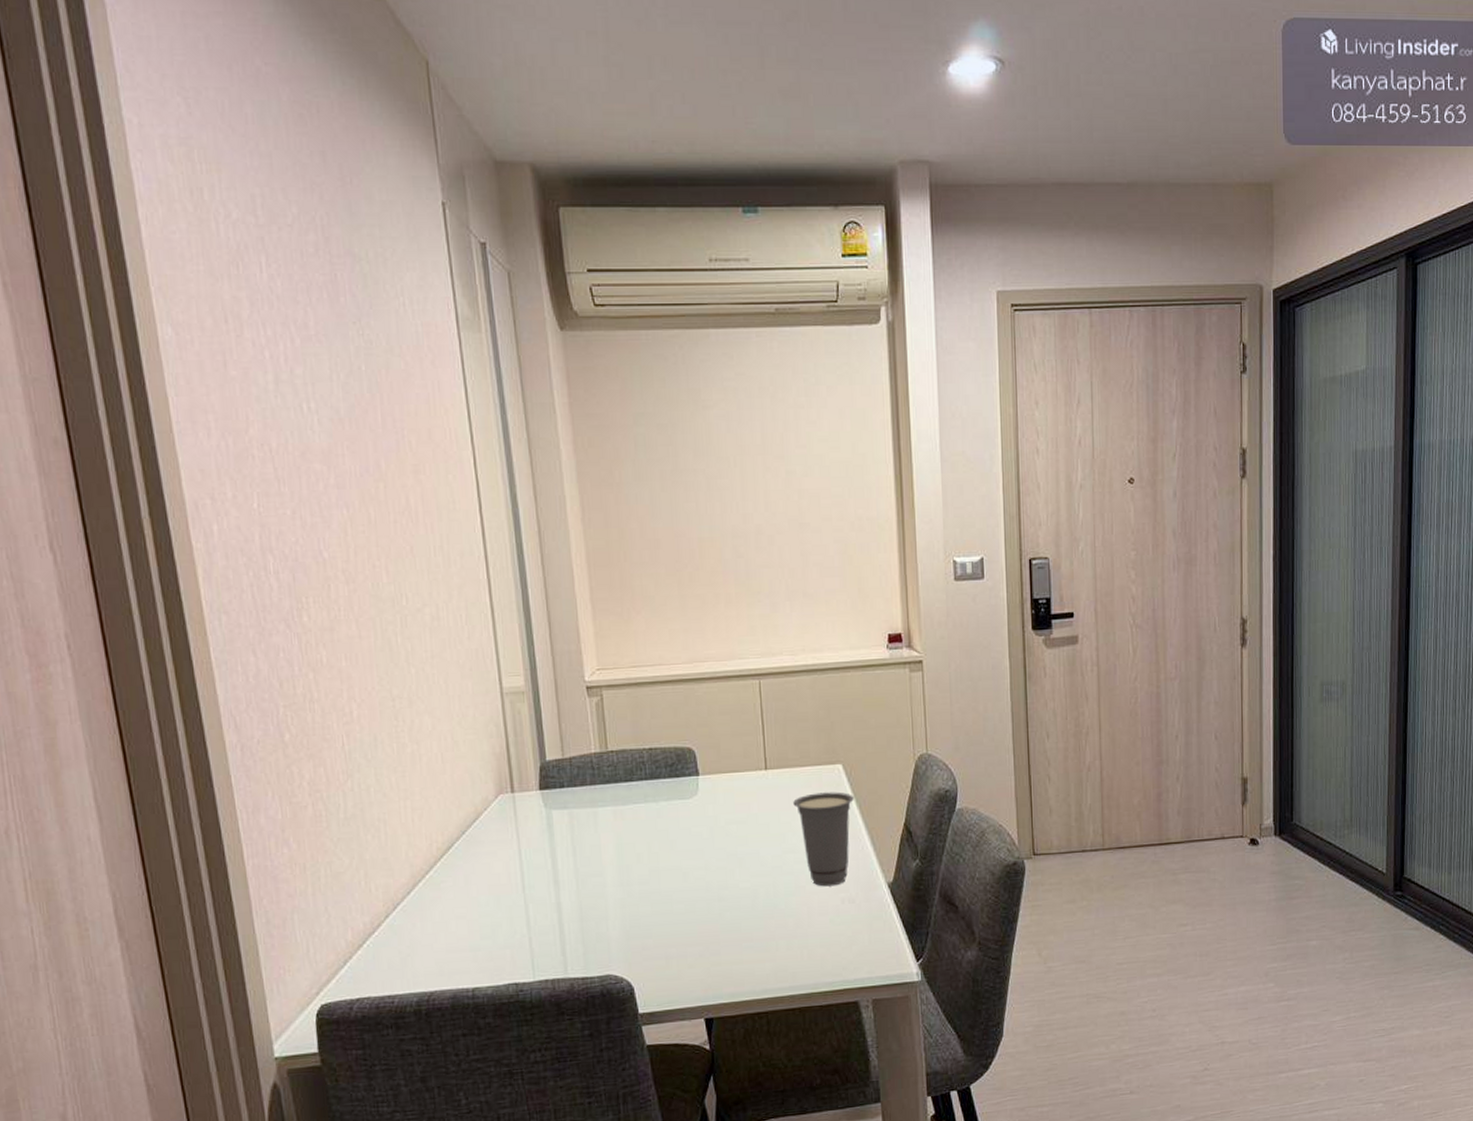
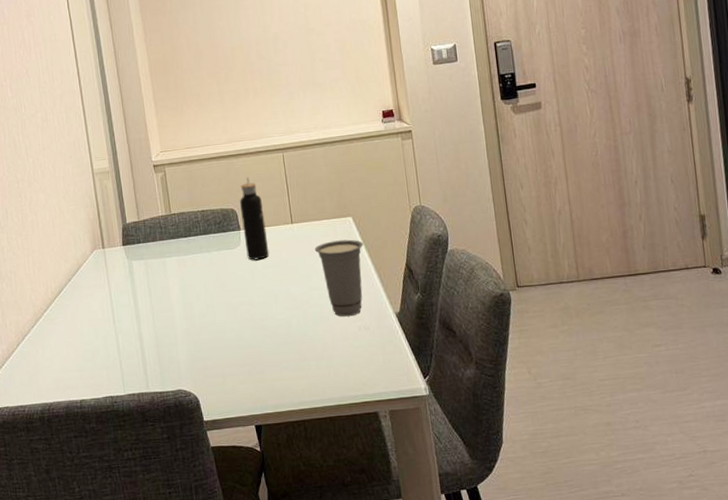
water bottle: none [700,708,735,814] -> present [240,177,270,260]

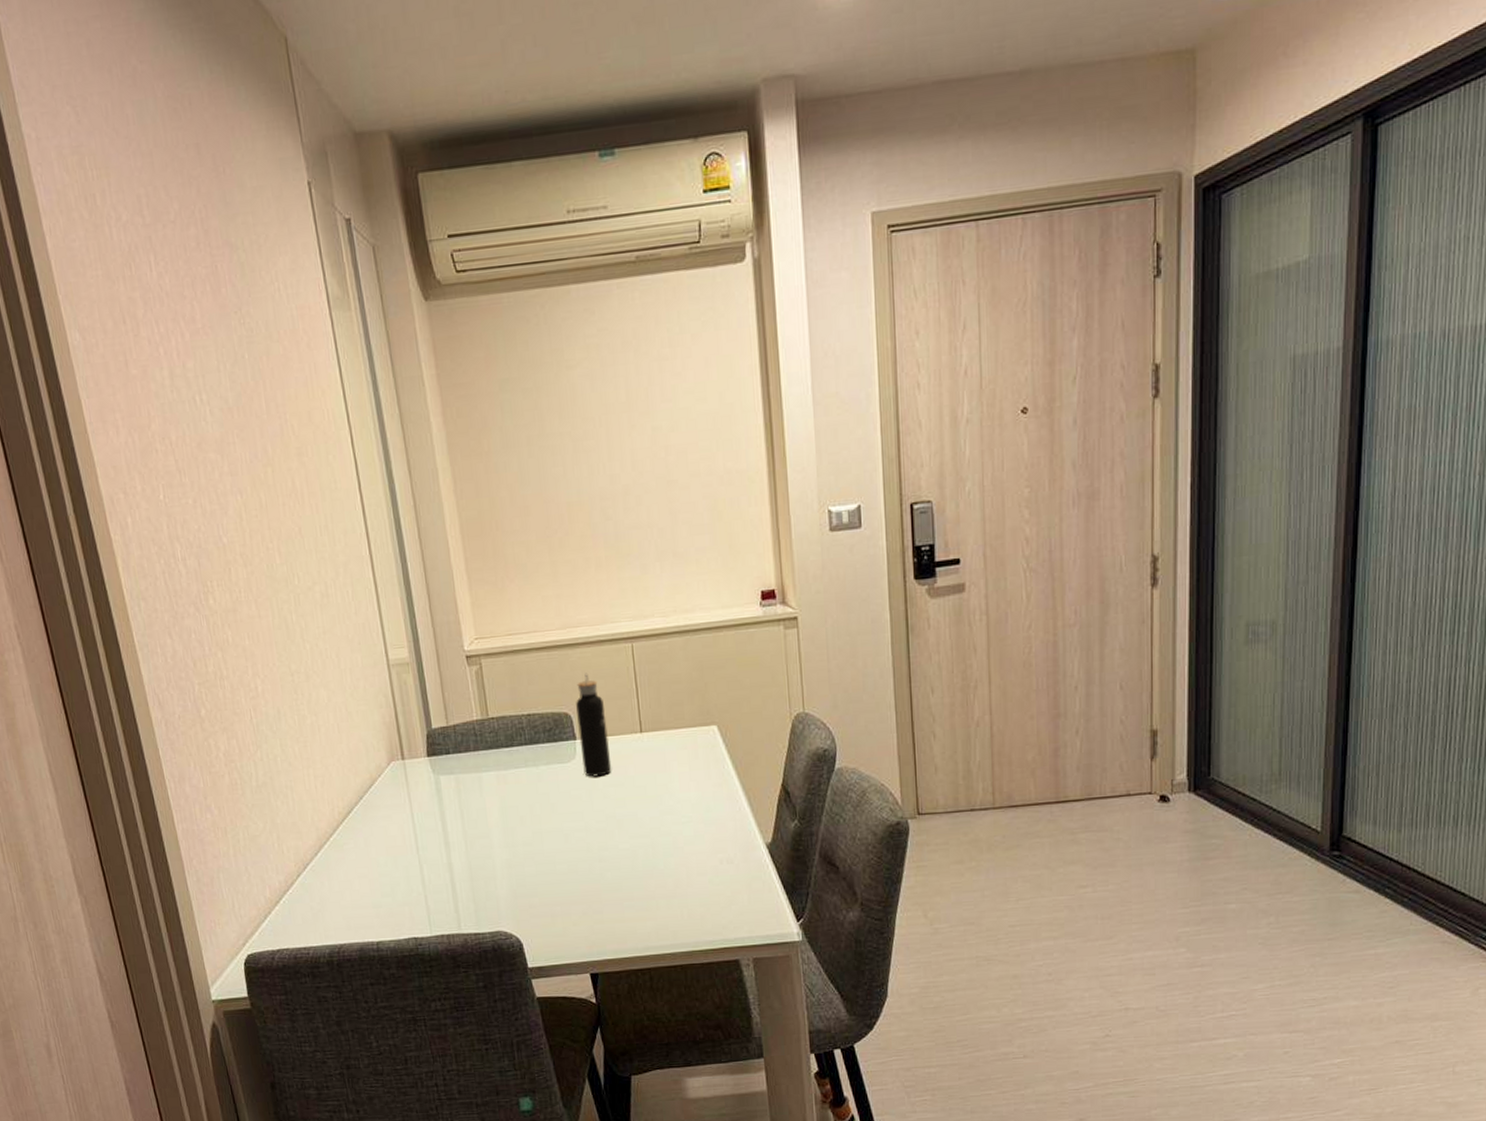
cup: present [315,239,363,317] -> none [669,753,730,848]

